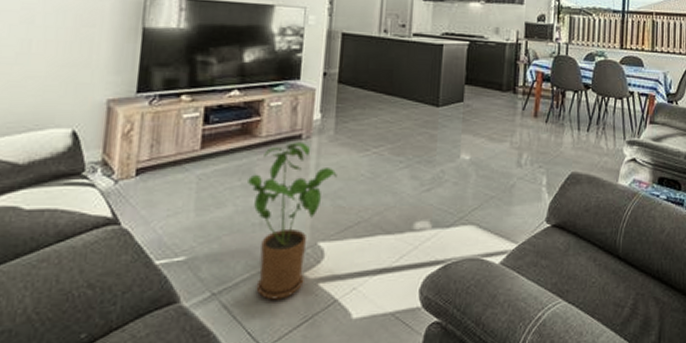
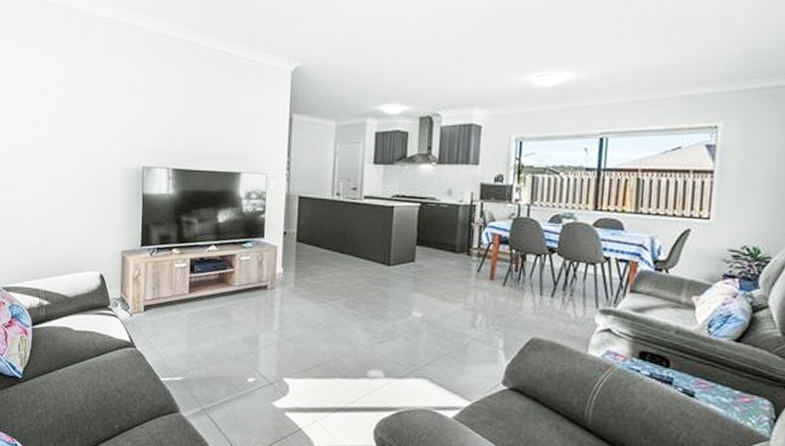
house plant: present [248,142,337,300] -> none [226,291,298,422]

